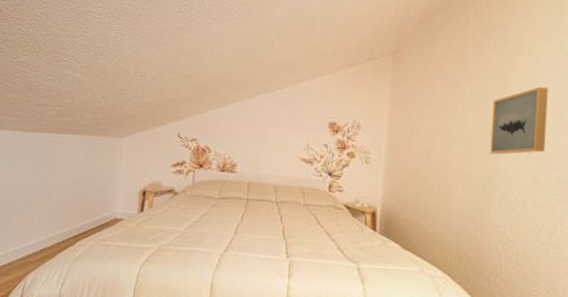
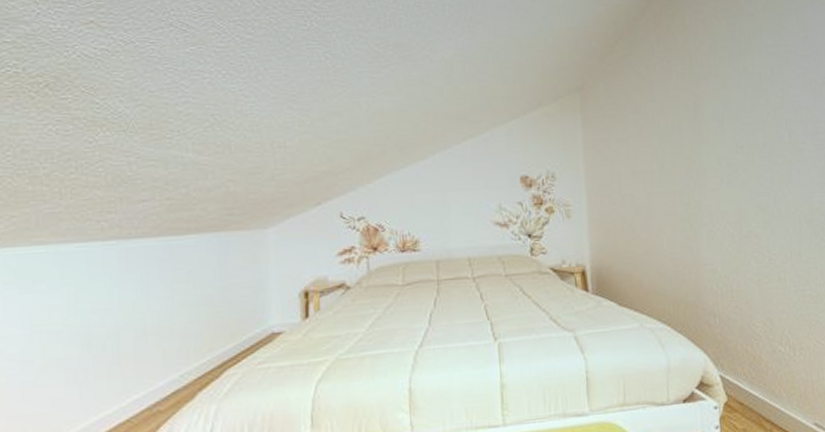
wall art: present [490,87,548,155] -> none [687,112,744,189]

